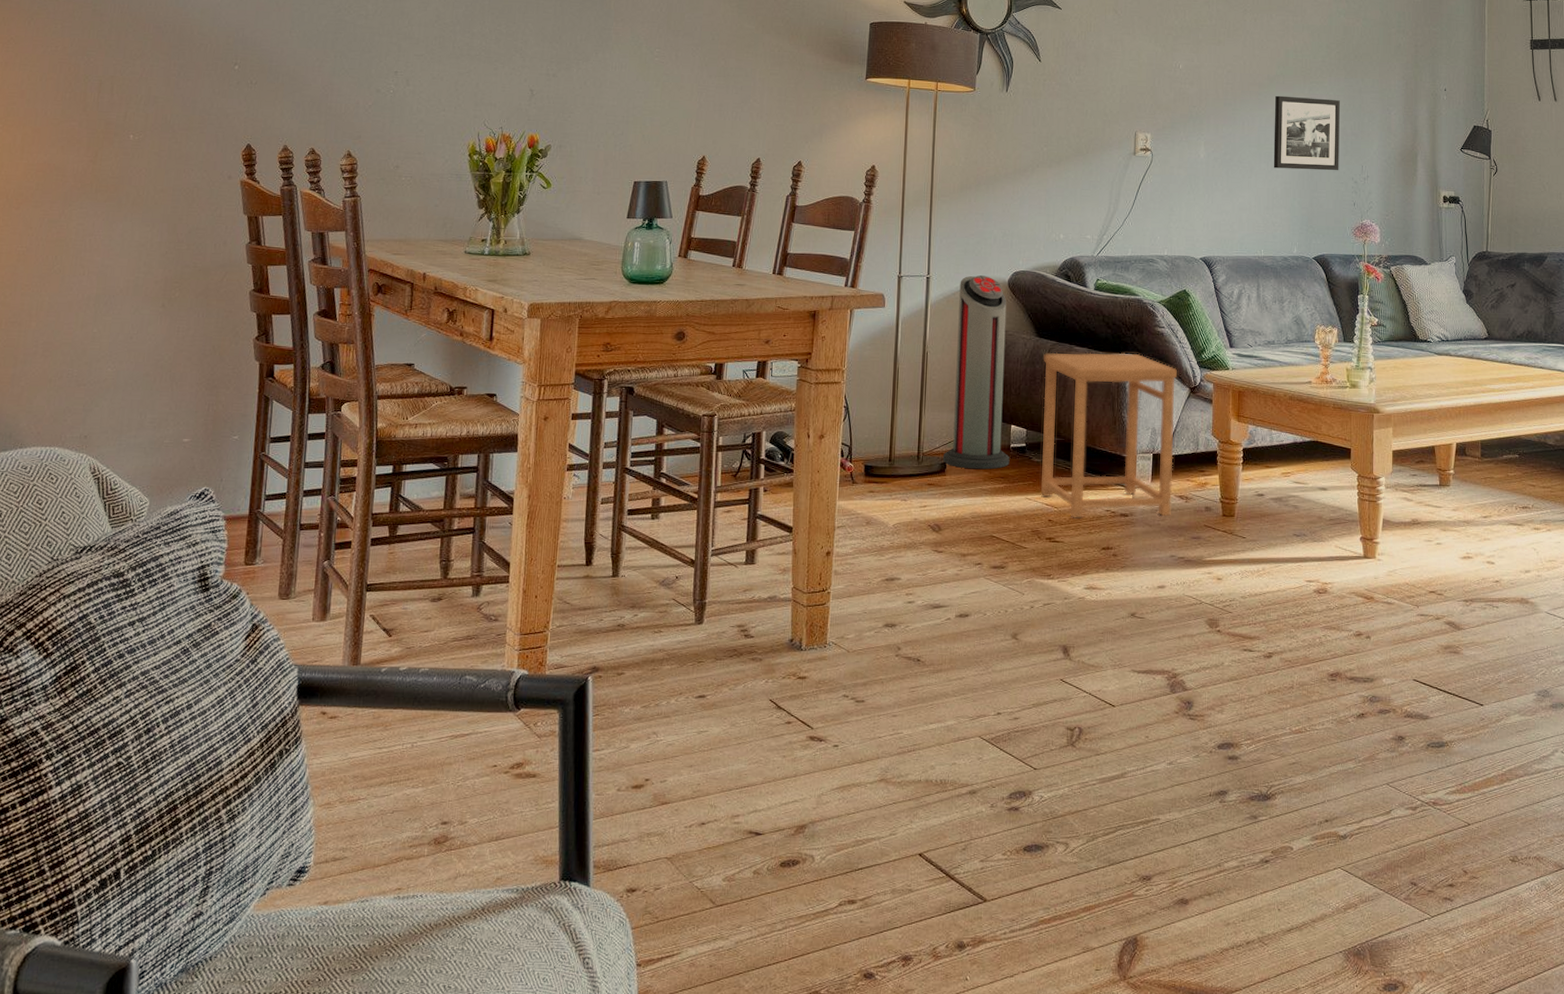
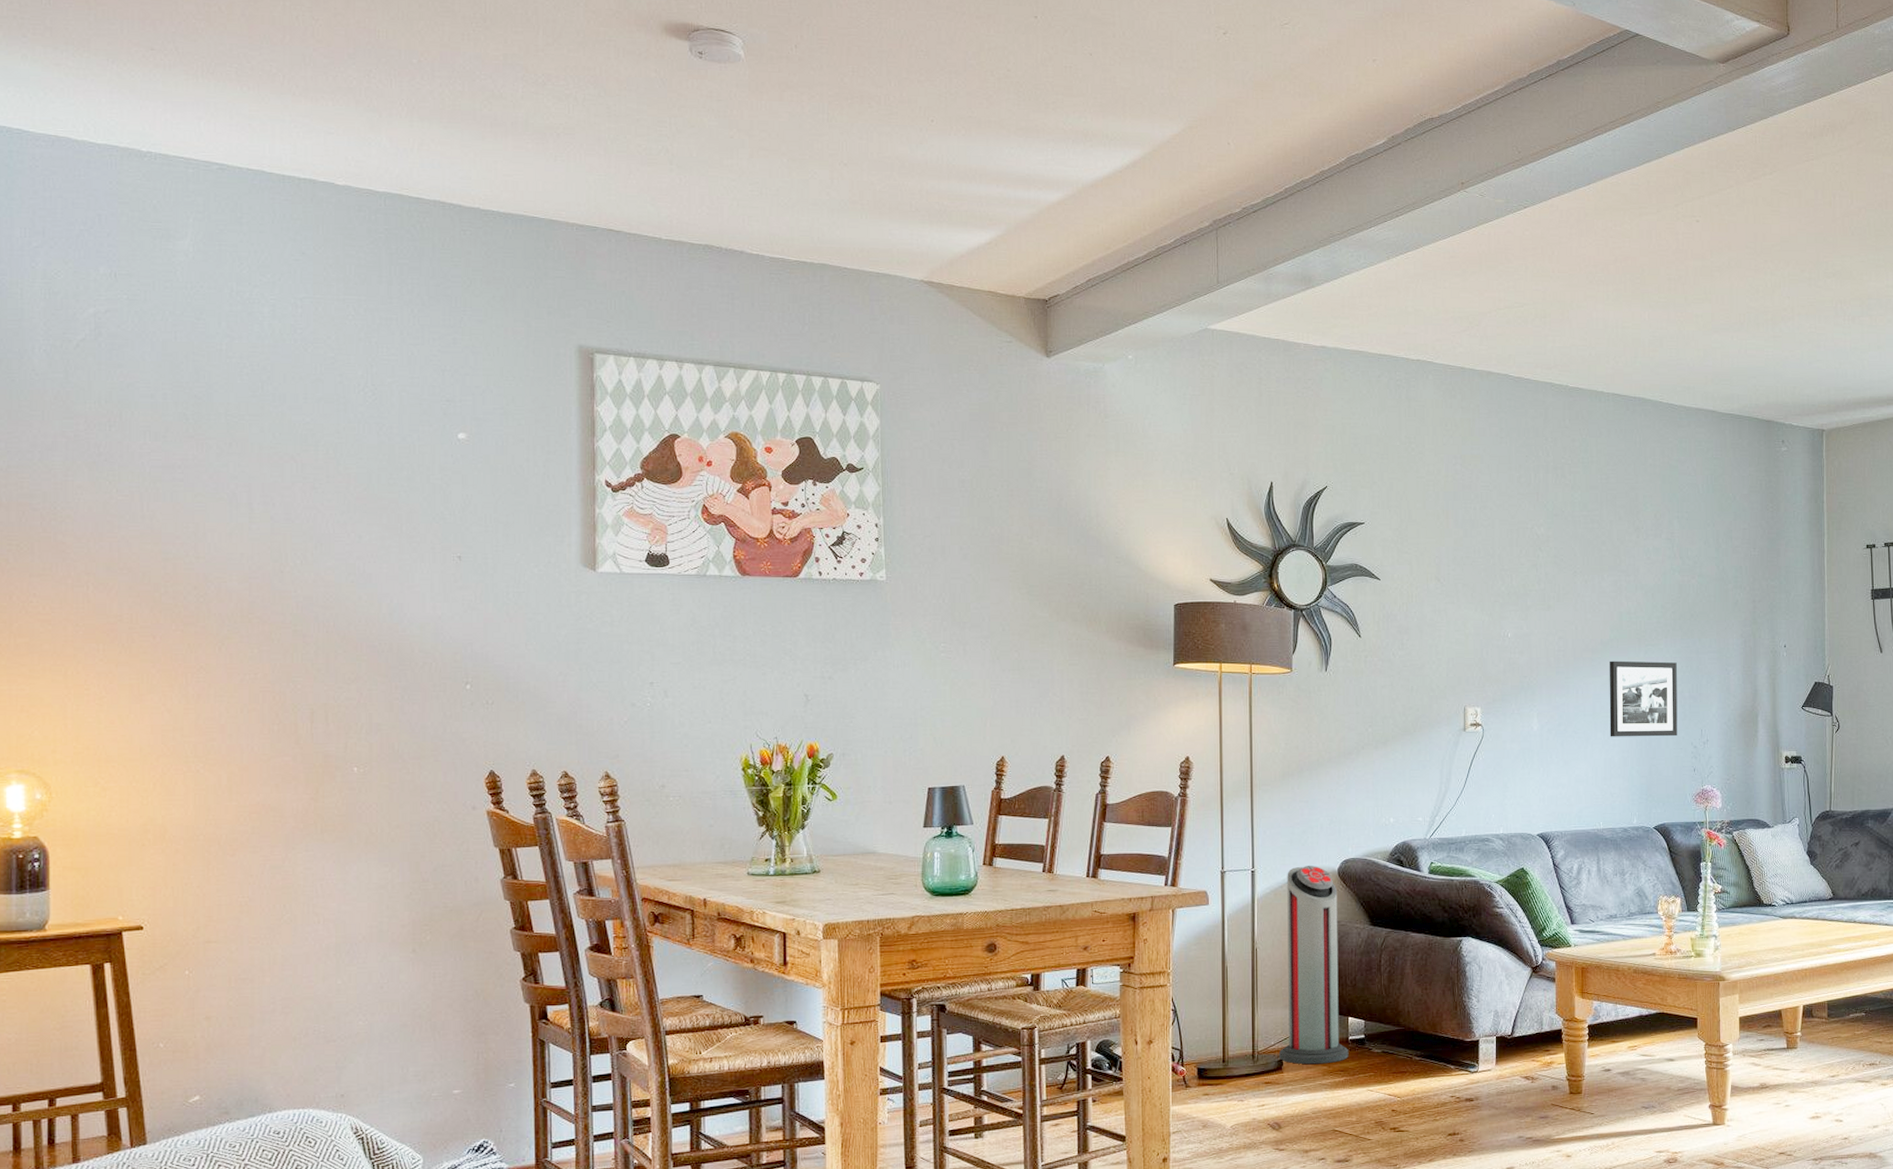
side table: present [1041,352,1177,519] -> none [1379,936,1518,1107]

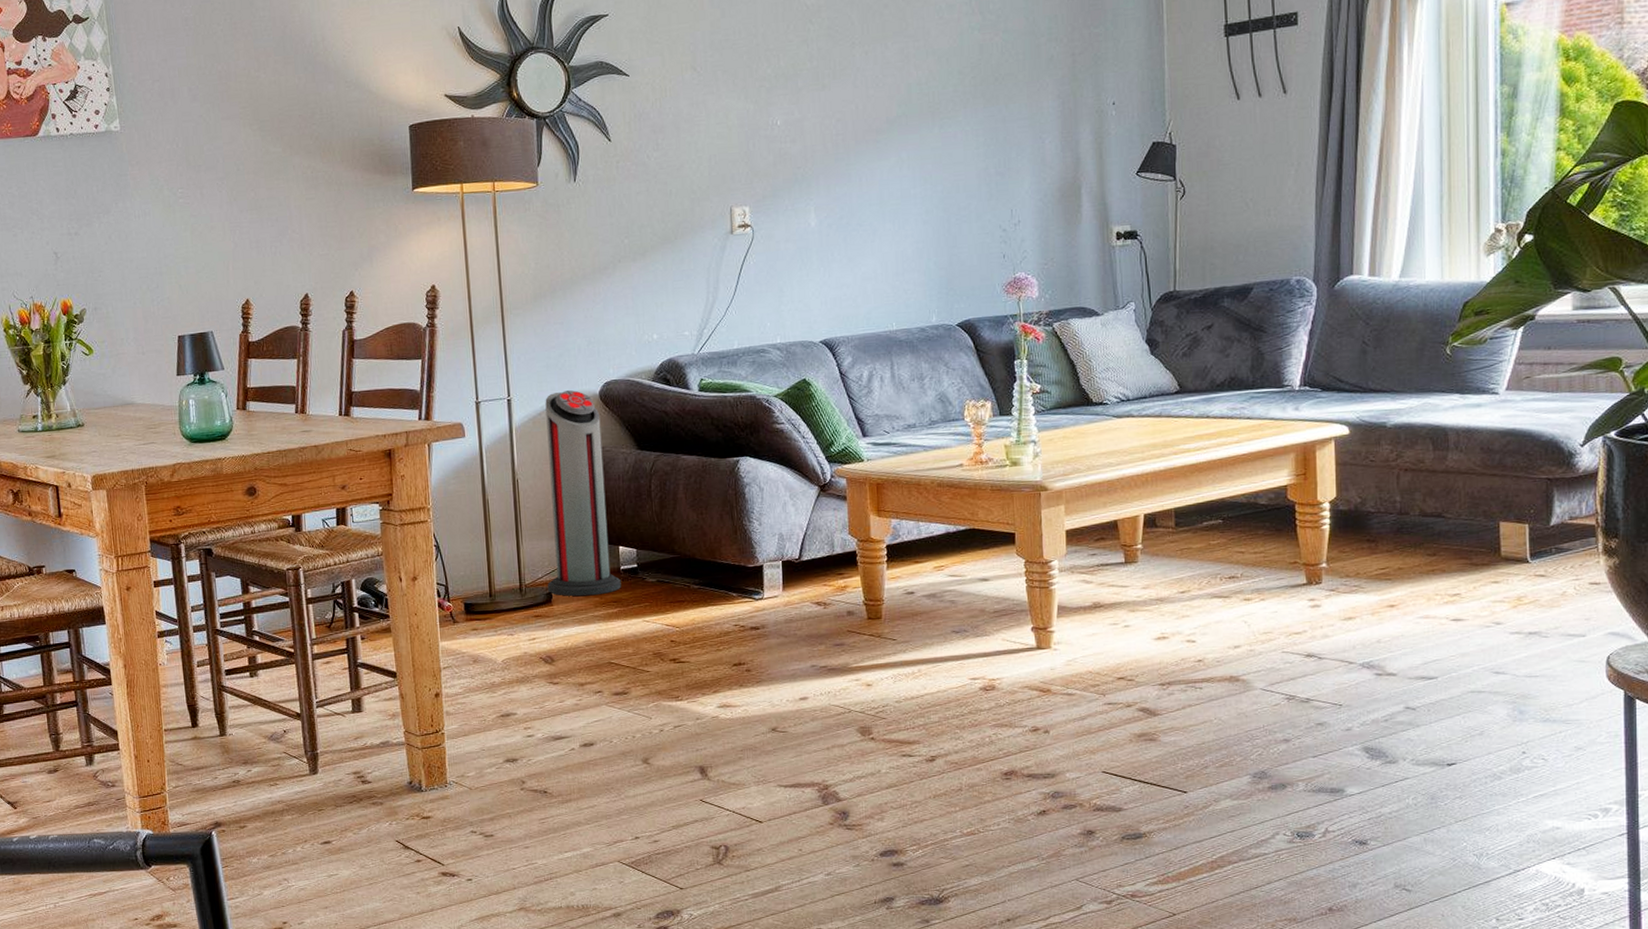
picture frame: present [1609,660,1678,737] -> none [897,135,983,227]

